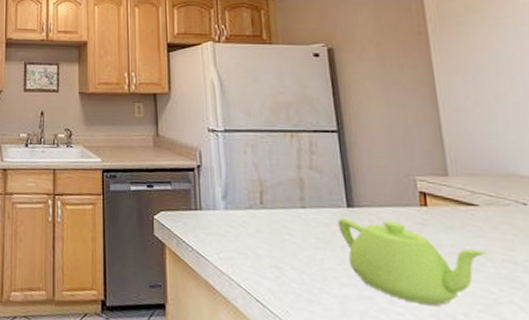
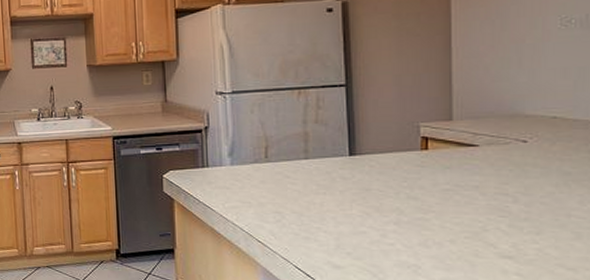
teapot: present [337,217,488,306] -> none [339,165,481,235]

